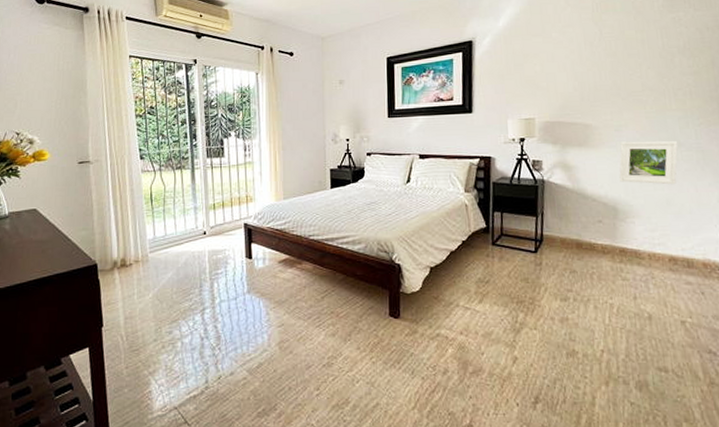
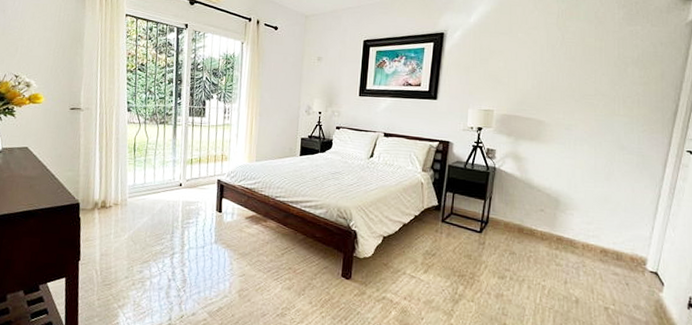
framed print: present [619,141,678,185] -> none [564,139,622,184]

